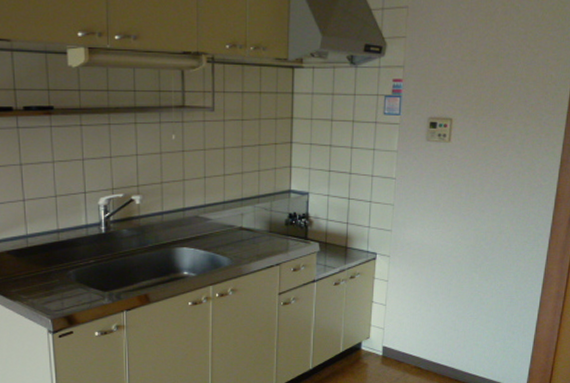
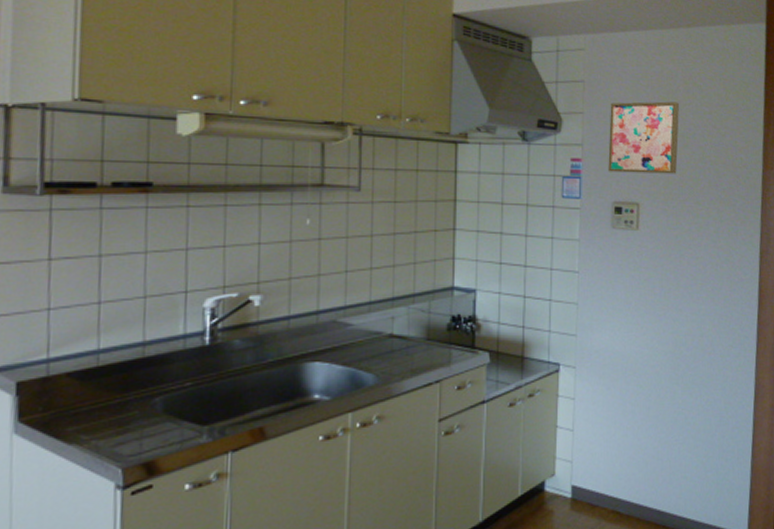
wall art: none [426,23,497,92] -> present [608,101,680,174]

